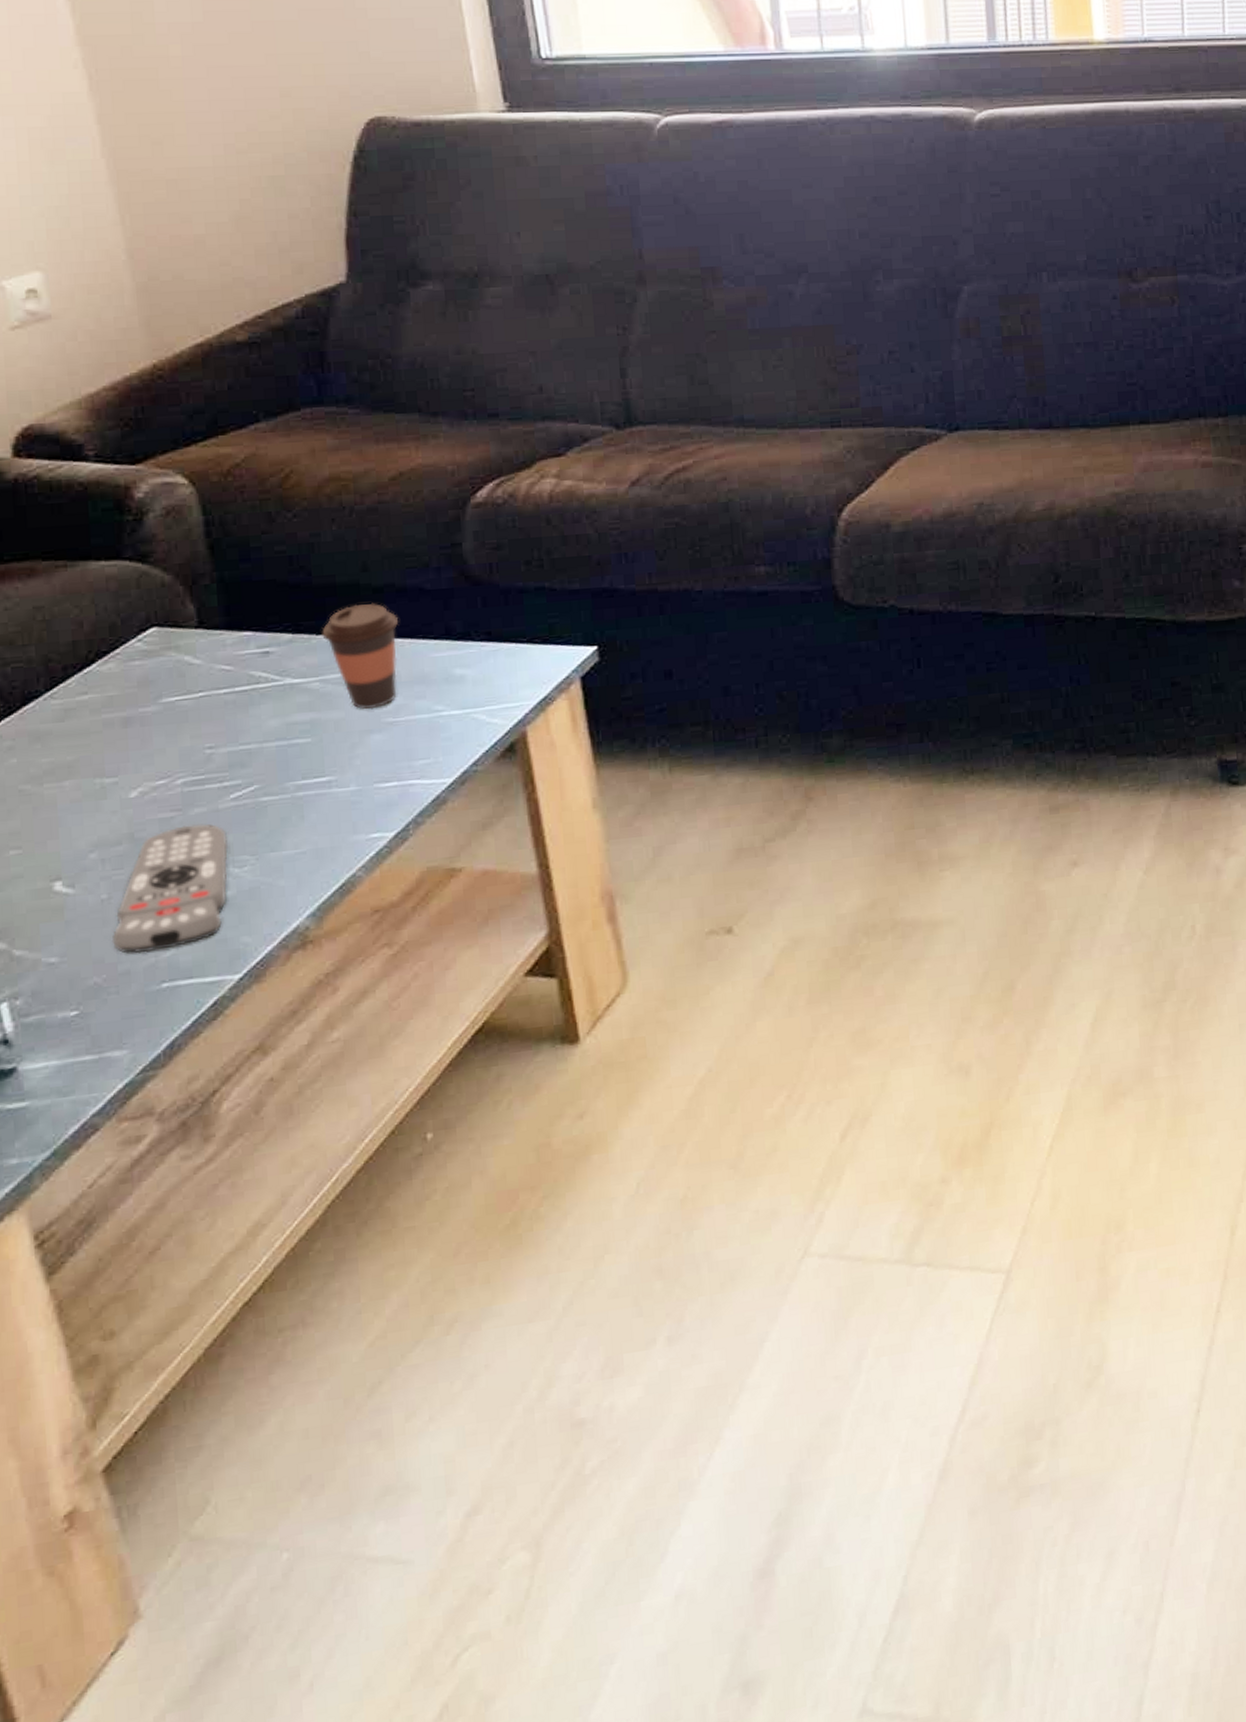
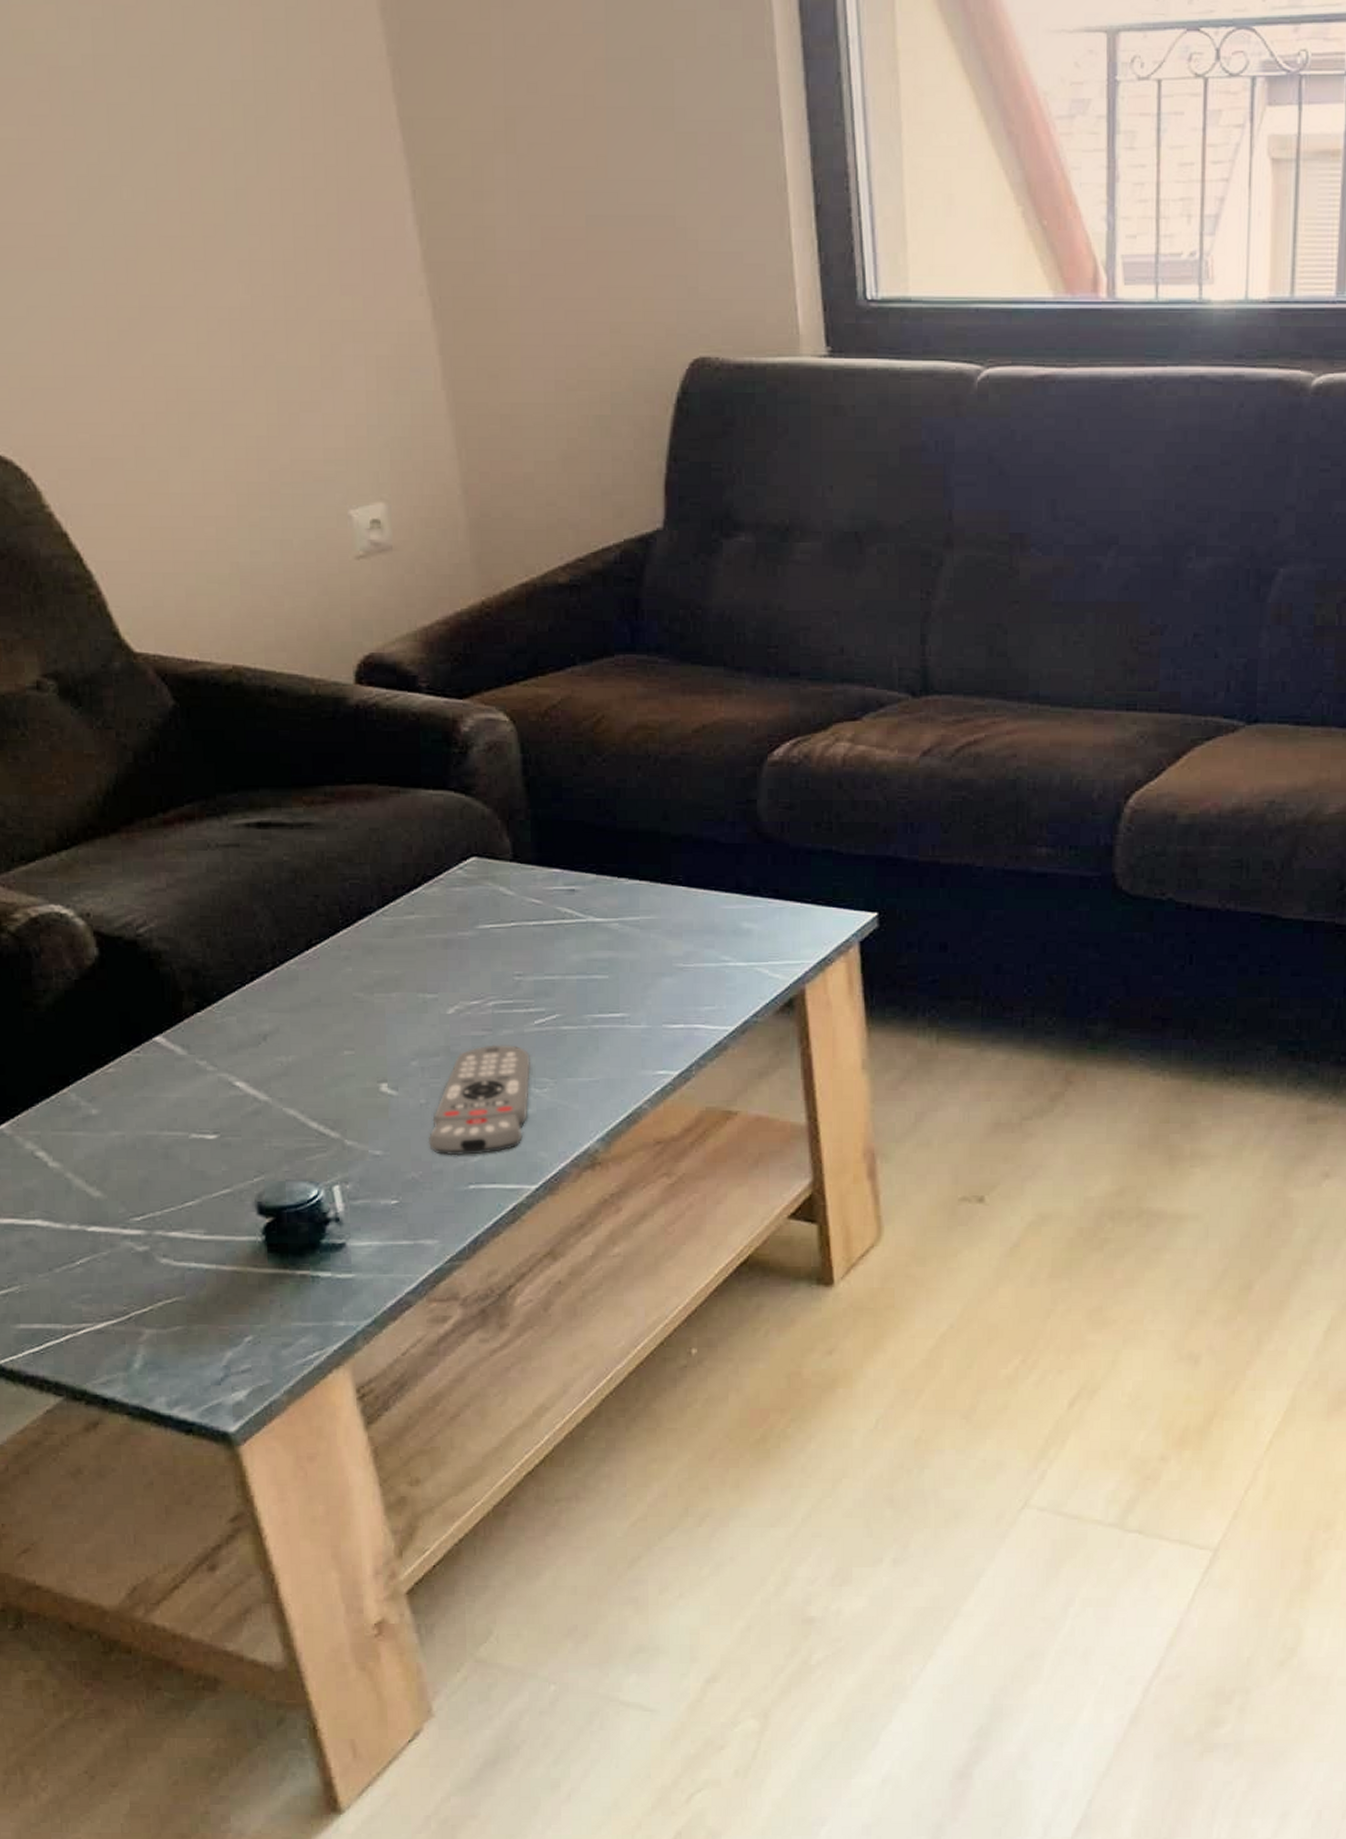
coffee cup: present [322,602,399,709] -> none [623,851,694,954]

